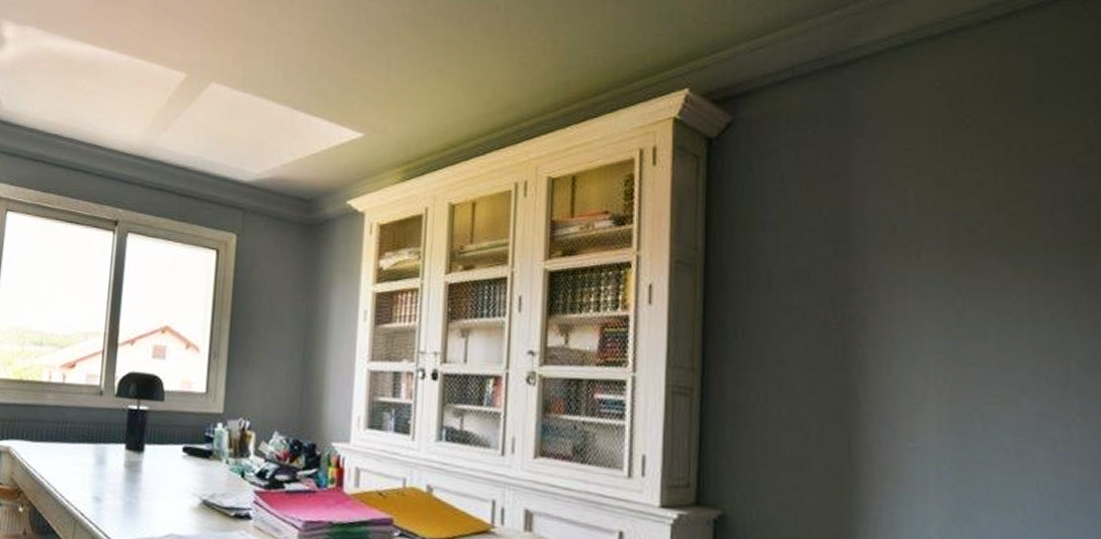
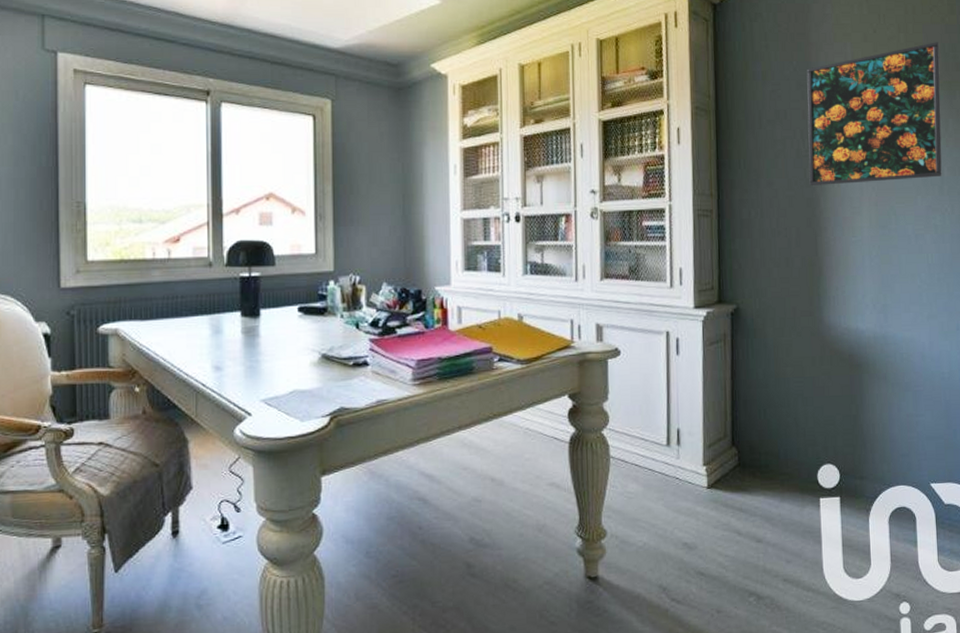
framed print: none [841,189,1068,373] -> present [807,42,942,185]

